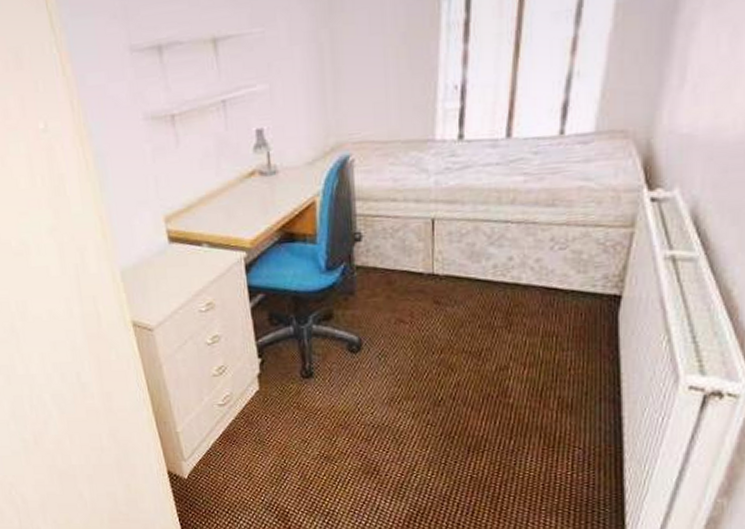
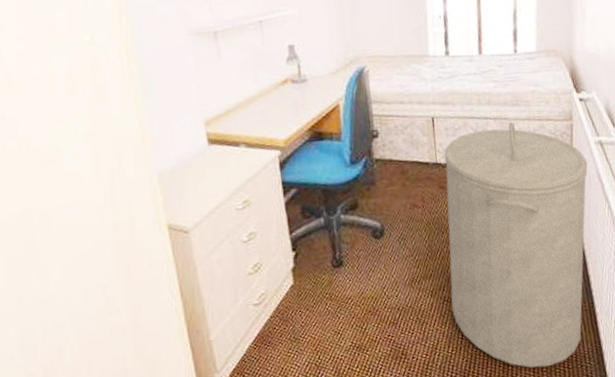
laundry hamper: none [435,228,648,505] -> present [444,122,588,368]

